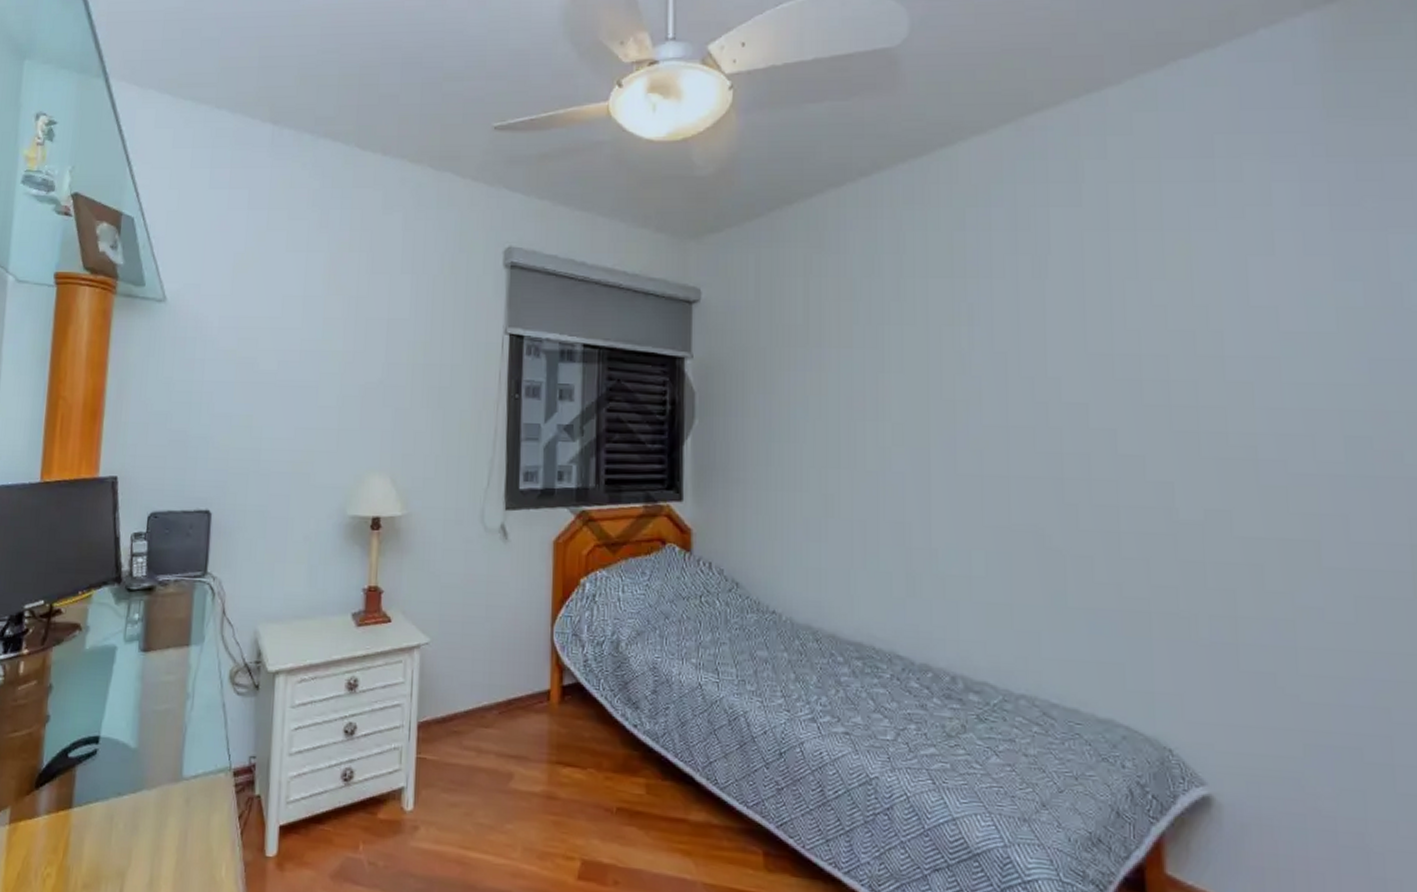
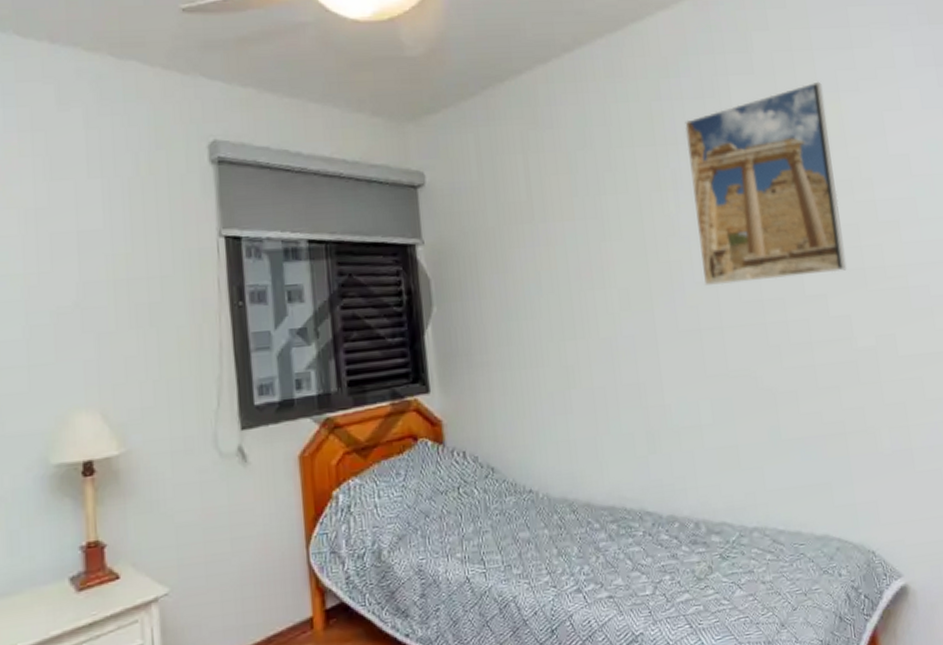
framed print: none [989,218,1176,433] -> present [684,81,847,285]

